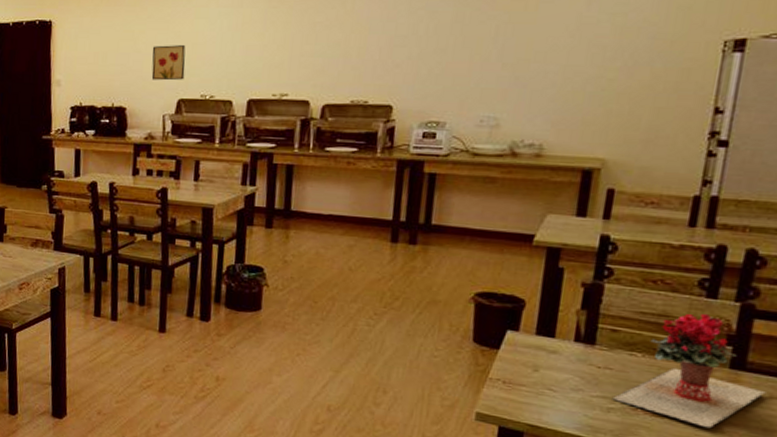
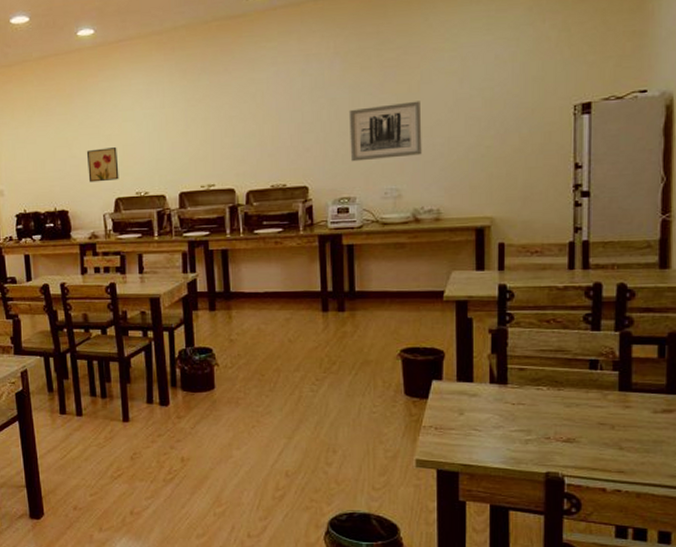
wall art: none [445,21,537,83] -> present [348,101,422,162]
potted flower: present [612,313,766,429] -> none [528,344,651,447]

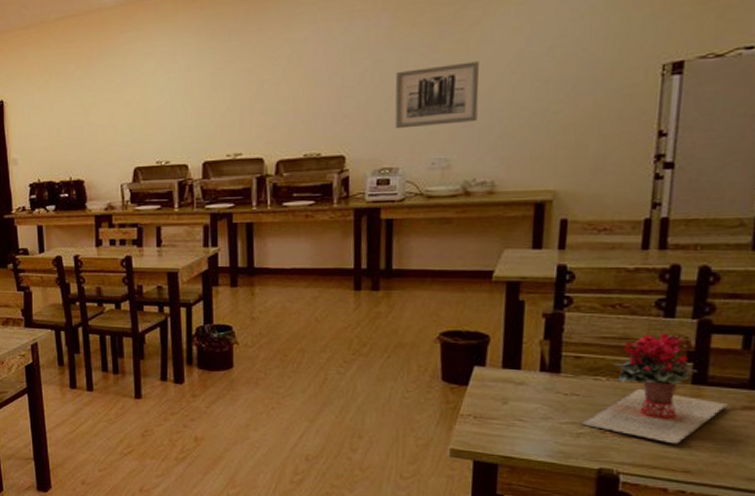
wall art: present [86,147,119,183] -> none [104,114,139,151]
potted flower: none [528,344,651,447] -> present [581,332,729,444]

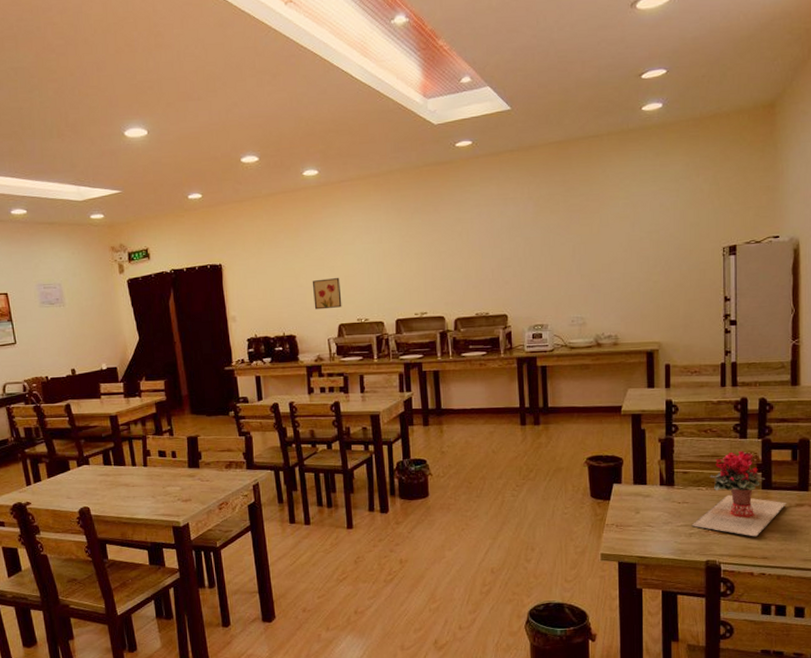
wall art: none [104,114,139,151] -> present [312,278,342,310]
wall art: present [394,61,480,129] -> none [541,241,602,293]

